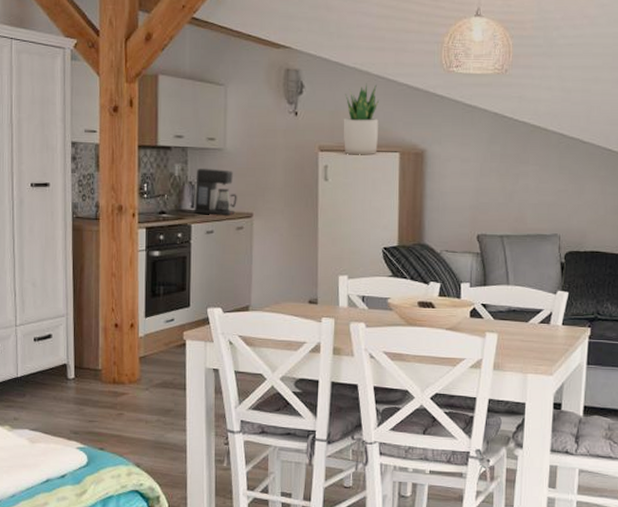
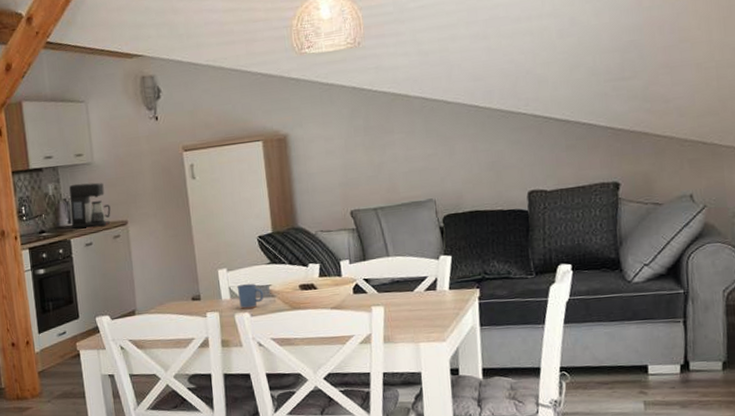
planter: present [343,83,379,155] -> none [201,78,240,151]
mug: none [355,293,382,319] -> present [237,283,264,309]

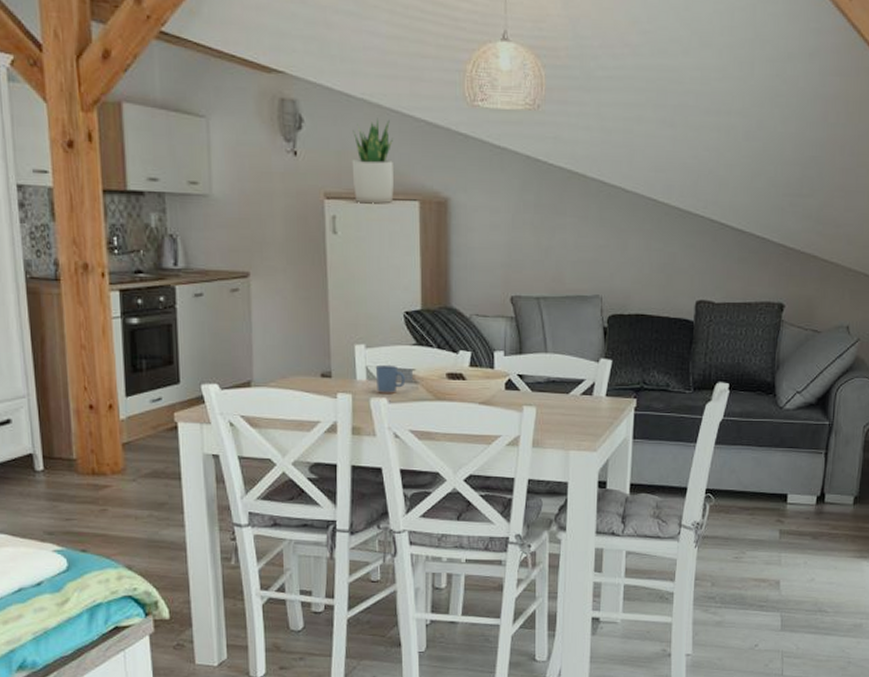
coffee maker: present [69,182,111,229] -> none [177,217,230,277]
planter: none [201,78,240,151] -> present [352,118,394,204]

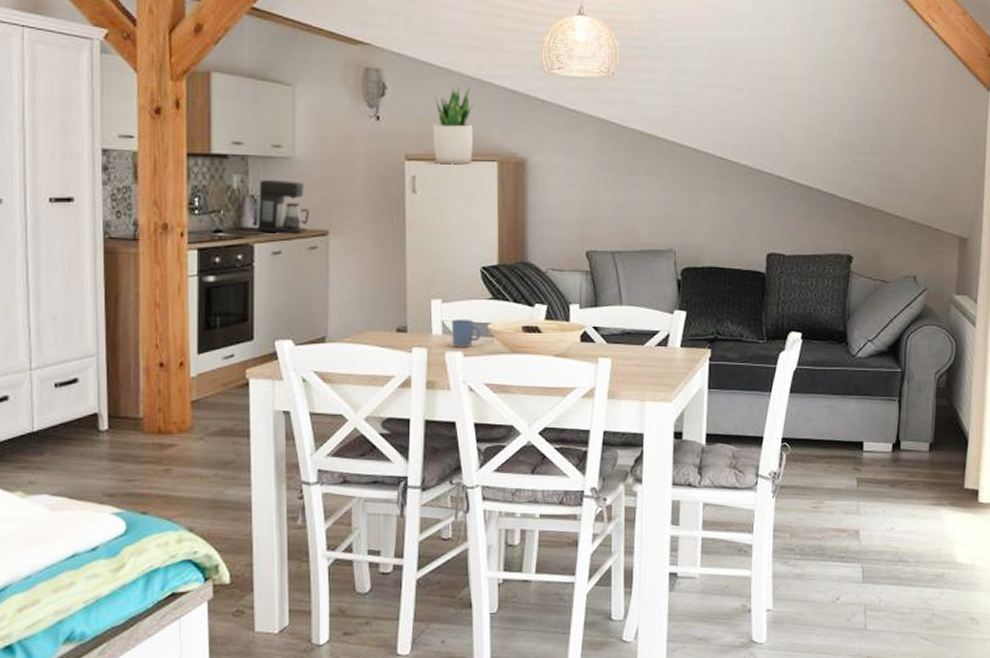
coffee maker: none [177,217,230,277] -> present [257,179,309,235]

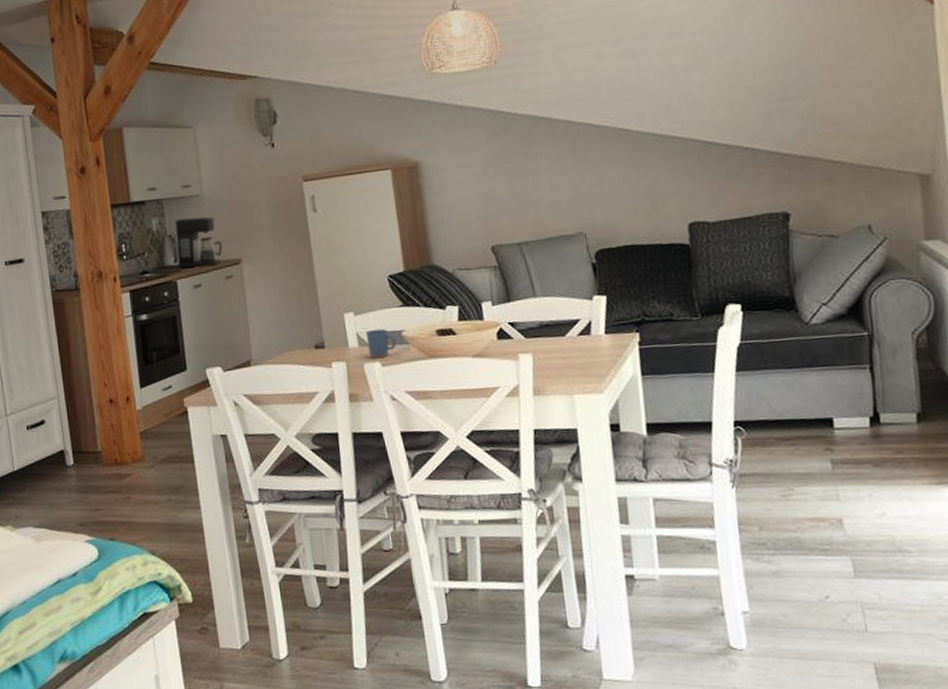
planter: present [432,85,473,165] -> none [322,100,367,181]

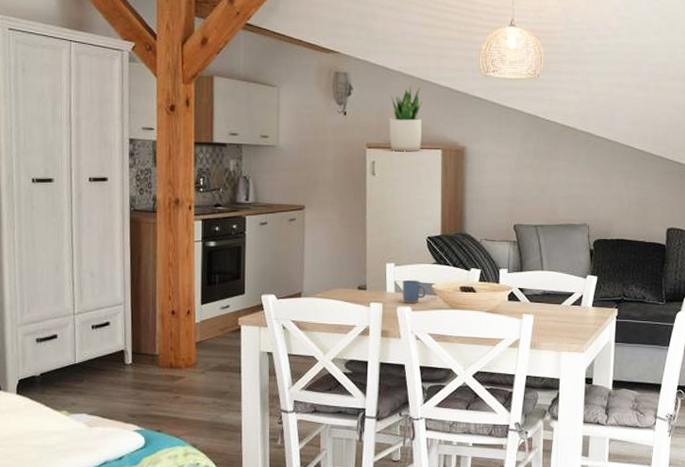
coffee maker: present [175,216,223,268] -> none [248,163,290,209]
planter: none [322,100,367,181] -> present [389,86,422,152]

